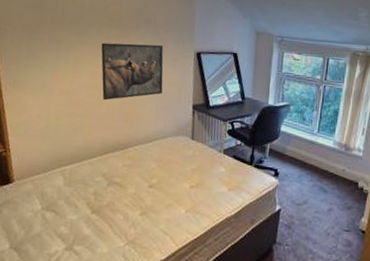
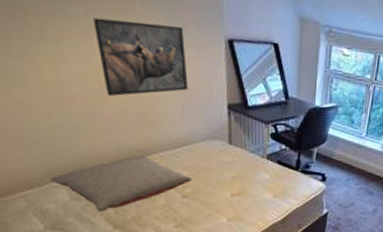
pillow: none [52,148,159,197] -> present [50,155,192,212]

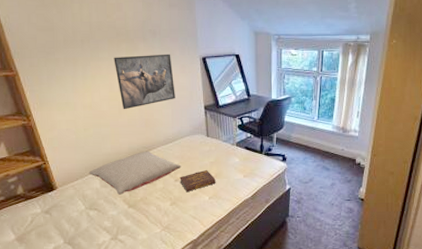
book: none [189,185,238,212] -> present [179,169,216,193]

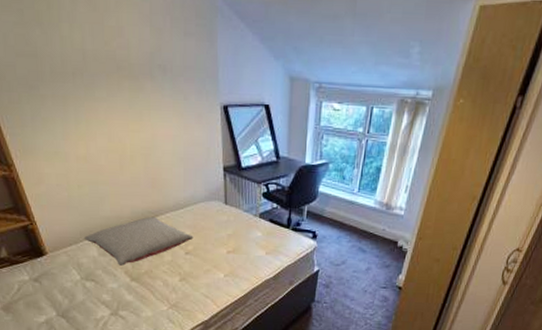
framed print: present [114,53,175,110] -> none [113,97,189,166]
book: present [179,169,216,193] -> none [191,242,233,268]

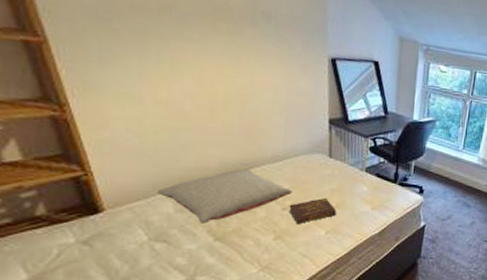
book: none [191,242,233,268] -> present [289,197,336,225]

